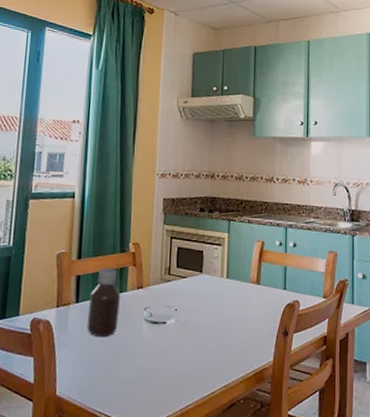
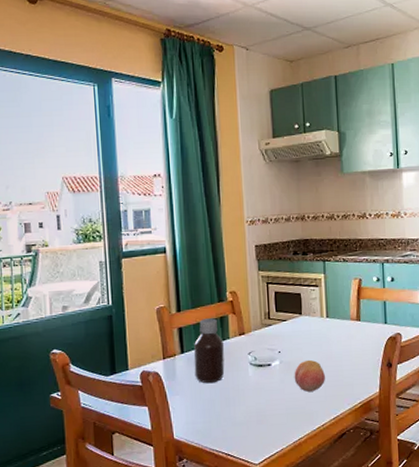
fruit: none [188,320,220,355] -> present [294,359,325,392]

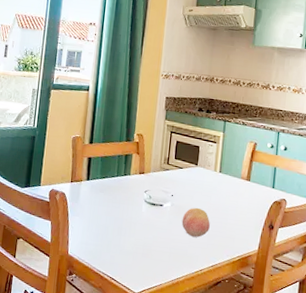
bottle: present [194,318,225,384] -> none [95,153,125,212]

